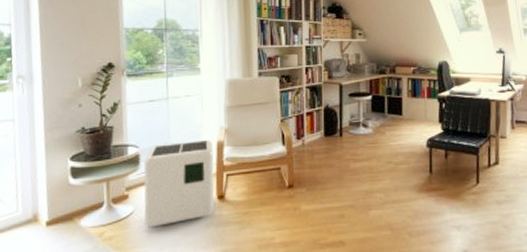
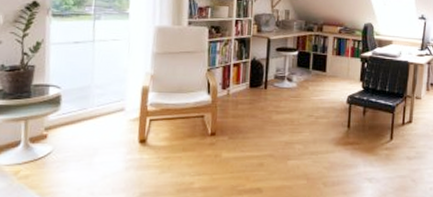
air purifier: present [143,140,215,228] -> none [62,85,138,168]

